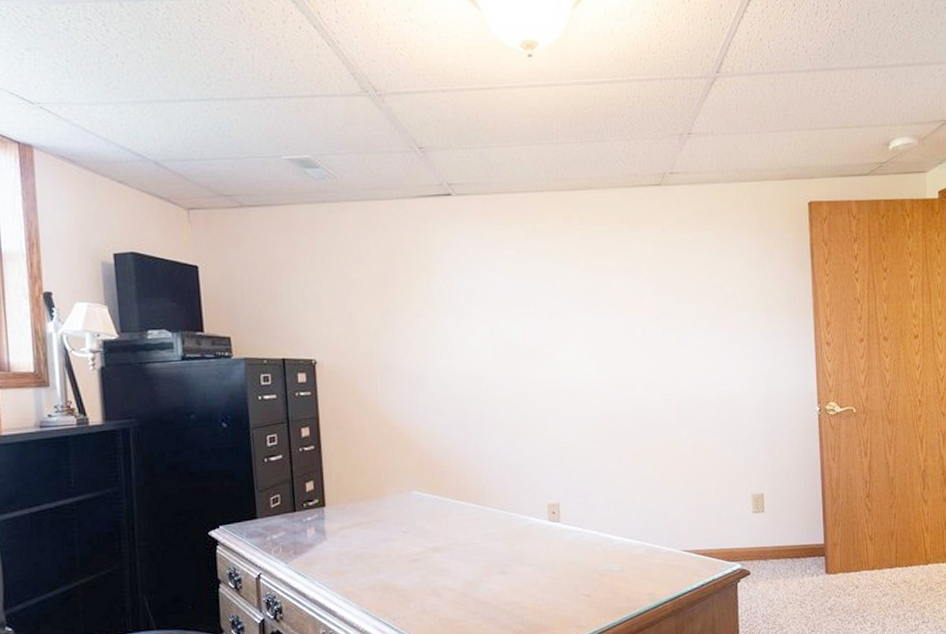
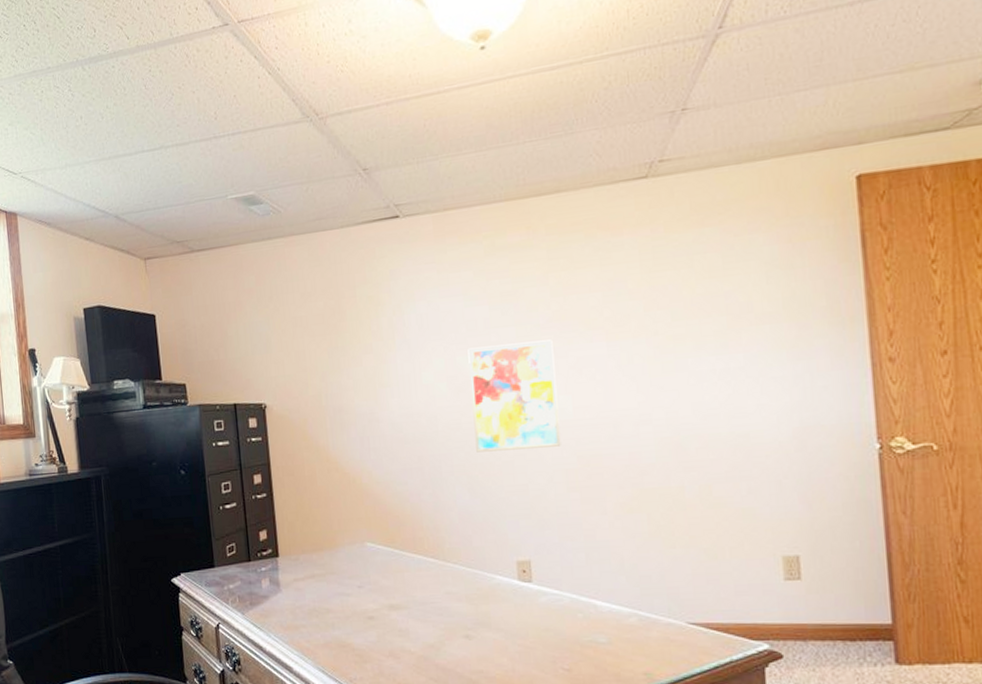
wall art: none [510,314,587,409] -> present [467,339,561,452]

